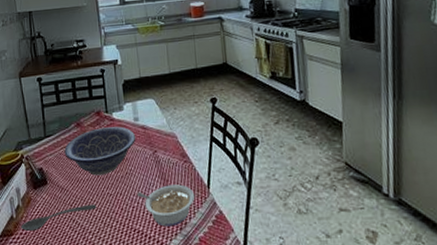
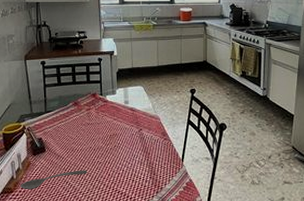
decorative bowl: present [64,126,136,176] -> none [62,107,125,147]
legume: present [136,184,195,227] -> none [122,157,171,190]

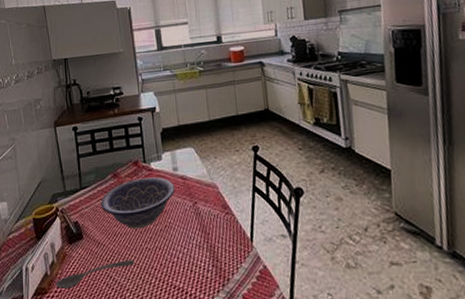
decorative bowl: none [62,107,125,147] -> present [101,177,176,229]

